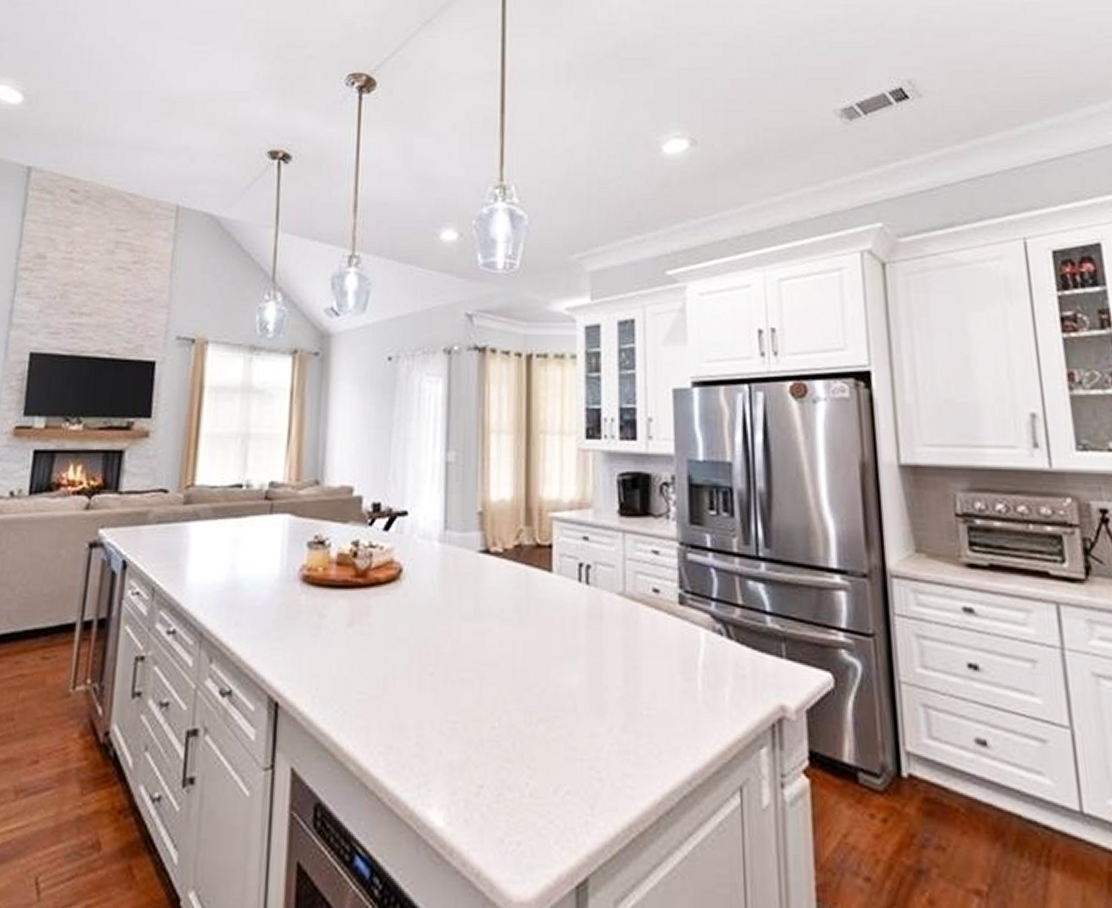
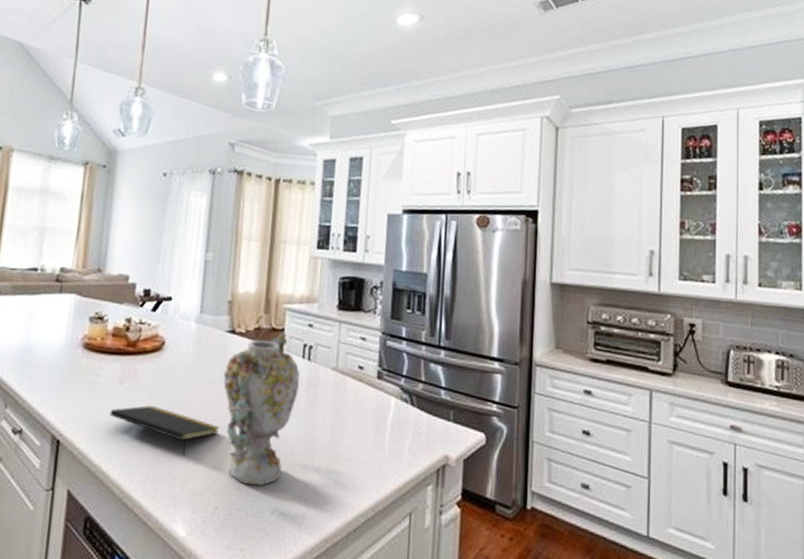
notepad: none [338,652,479,717] -> present [109,405,220,456]
vase: none [479,547,577,756] -> present [223,331,300,486]

